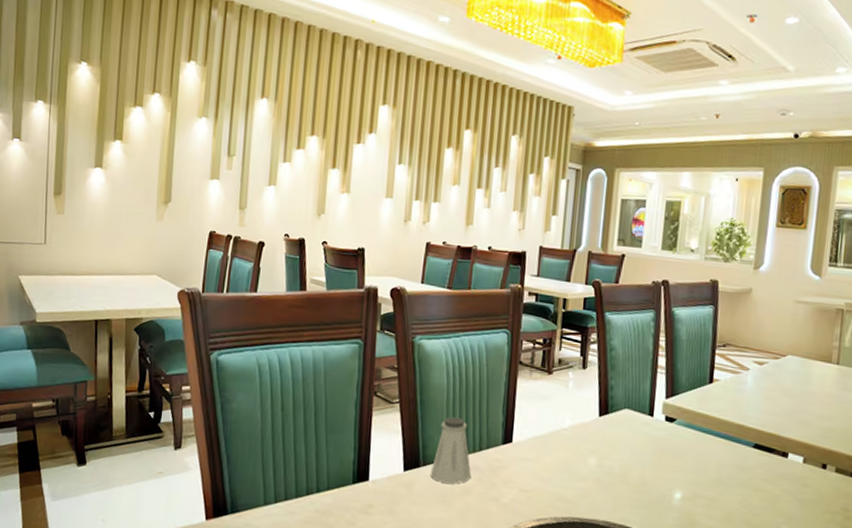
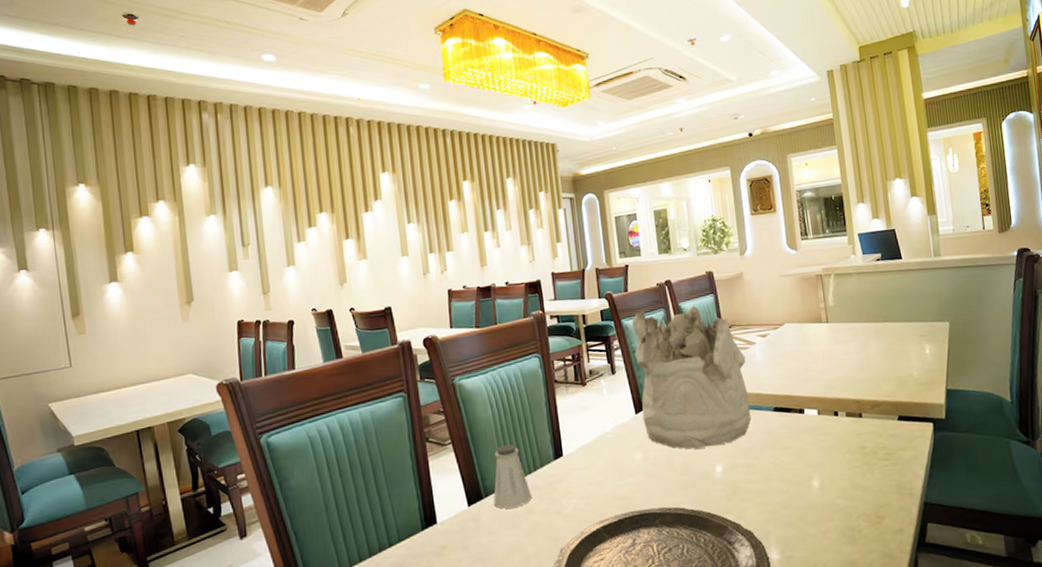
mineral sample: none [605,307,735,471] -> present [632,305,751,449]

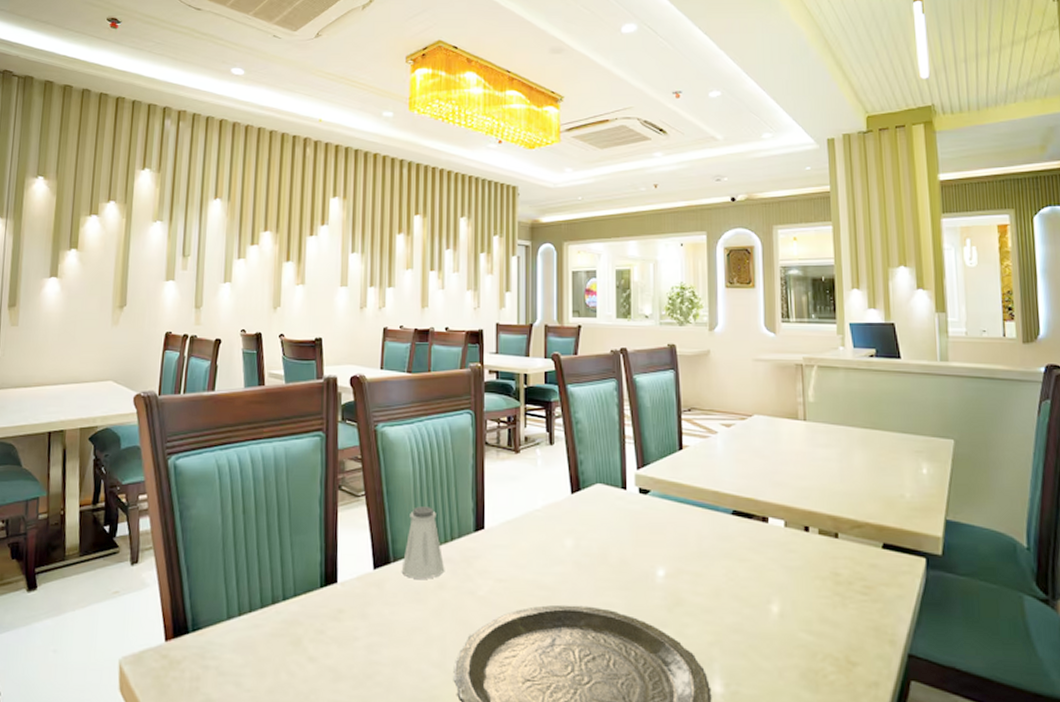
mineral sample: present [632,305,751,449] -> none [577,378,705,545]

